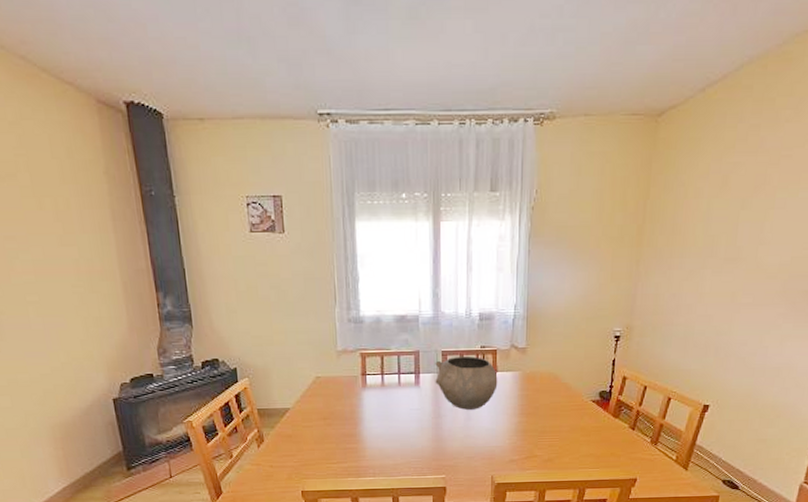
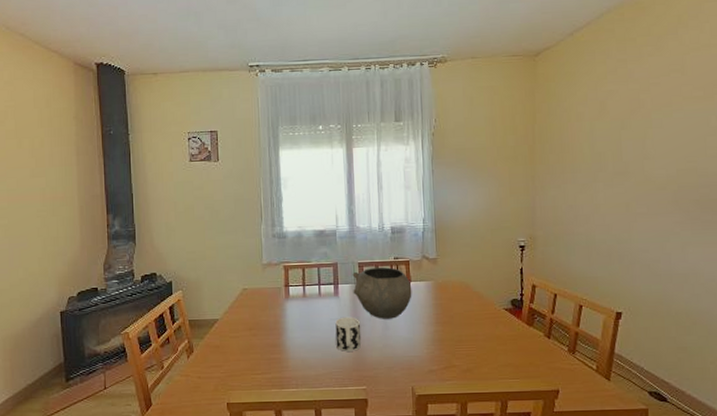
cup: none [415,407,441,441] -> present [335,316,361,351]

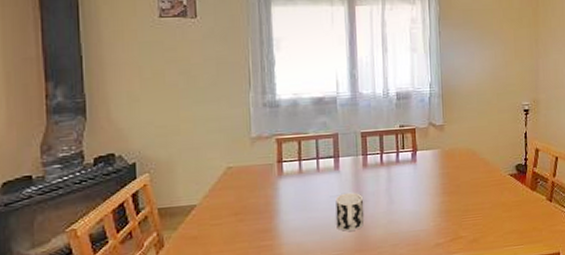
bowl: present [352,267,412,319] -> none [354,136,418,193]

